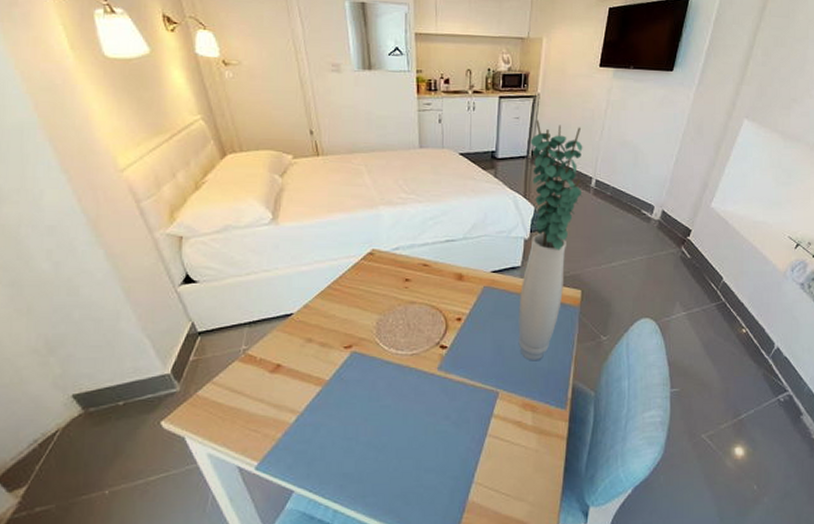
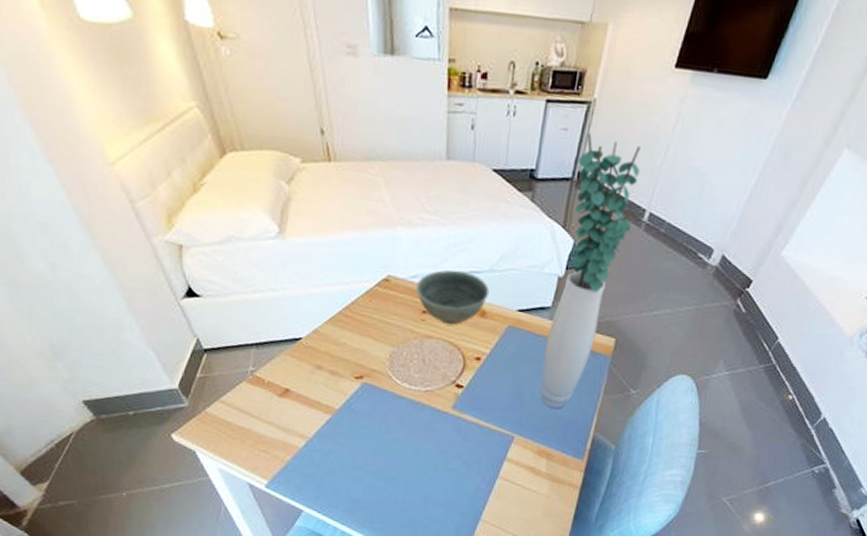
bowl: none [398,240,465,289] -> present [415,269,490,324]

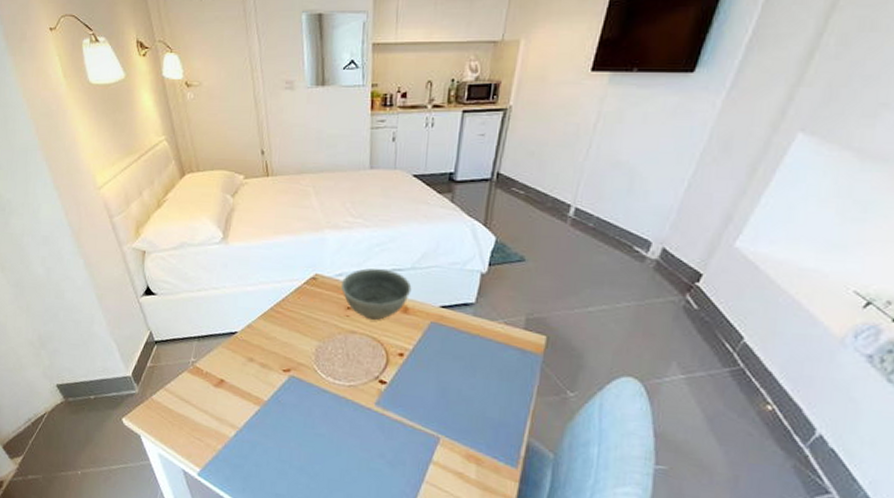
vase: present [539,133,640,410] -> none [465,136,562,411]

